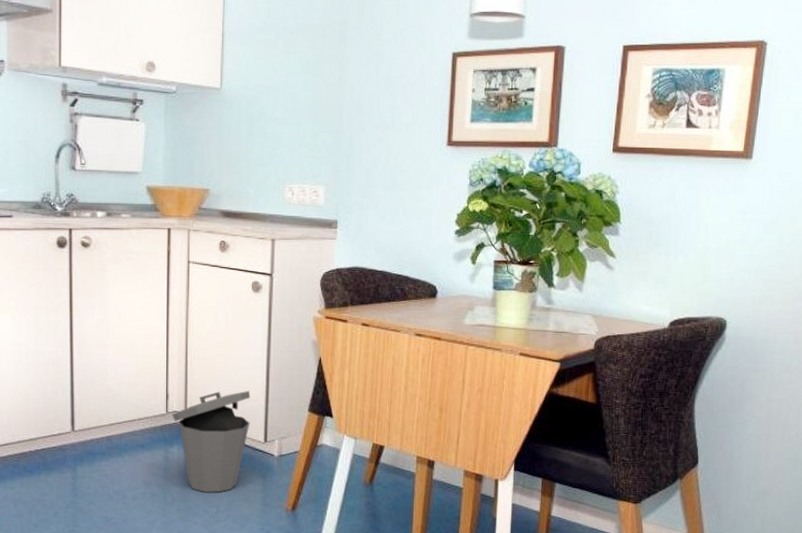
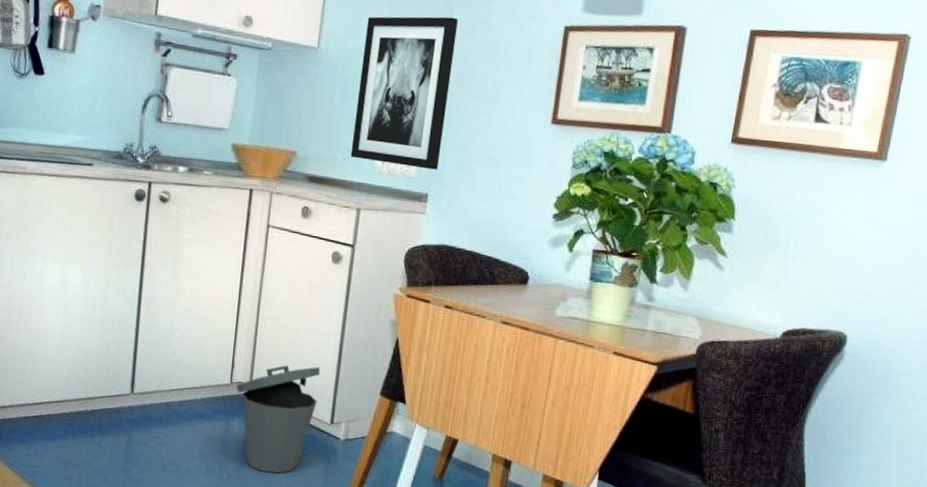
wall art: none [261,50,352,197] -> present [350,16,458,170]

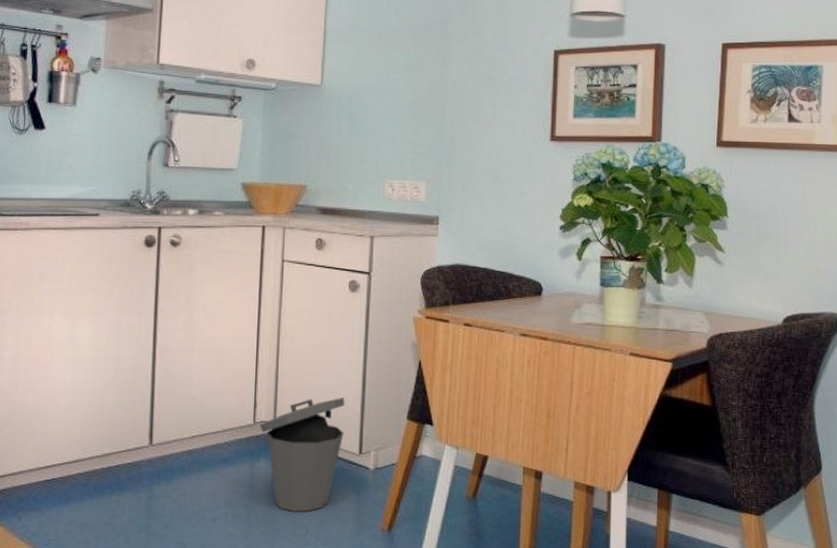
wall art: present [350,16,458,170] -> none [360,48,454,193]

